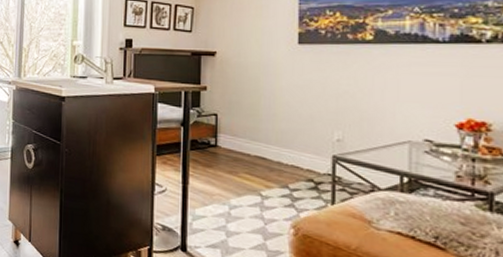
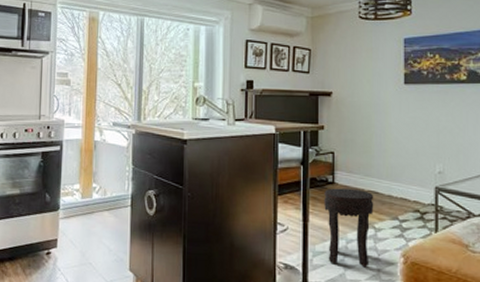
side table: none [205,151,261,236] -> present [324,188,374,268]

